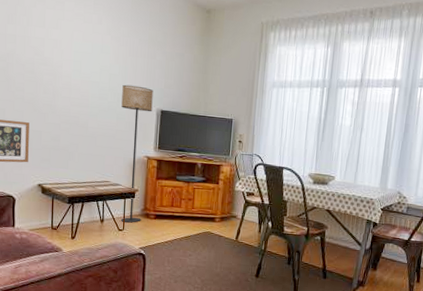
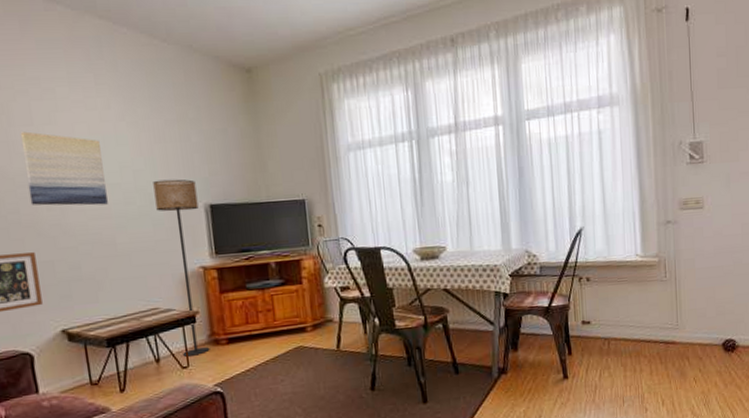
wall art: none [33,31,89,96] -> present [20,131,108,206]

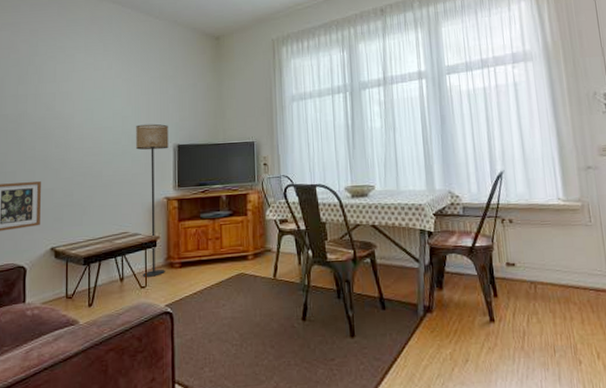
wall art: present [20,131,108,206] -> none [44,87,100,144]

